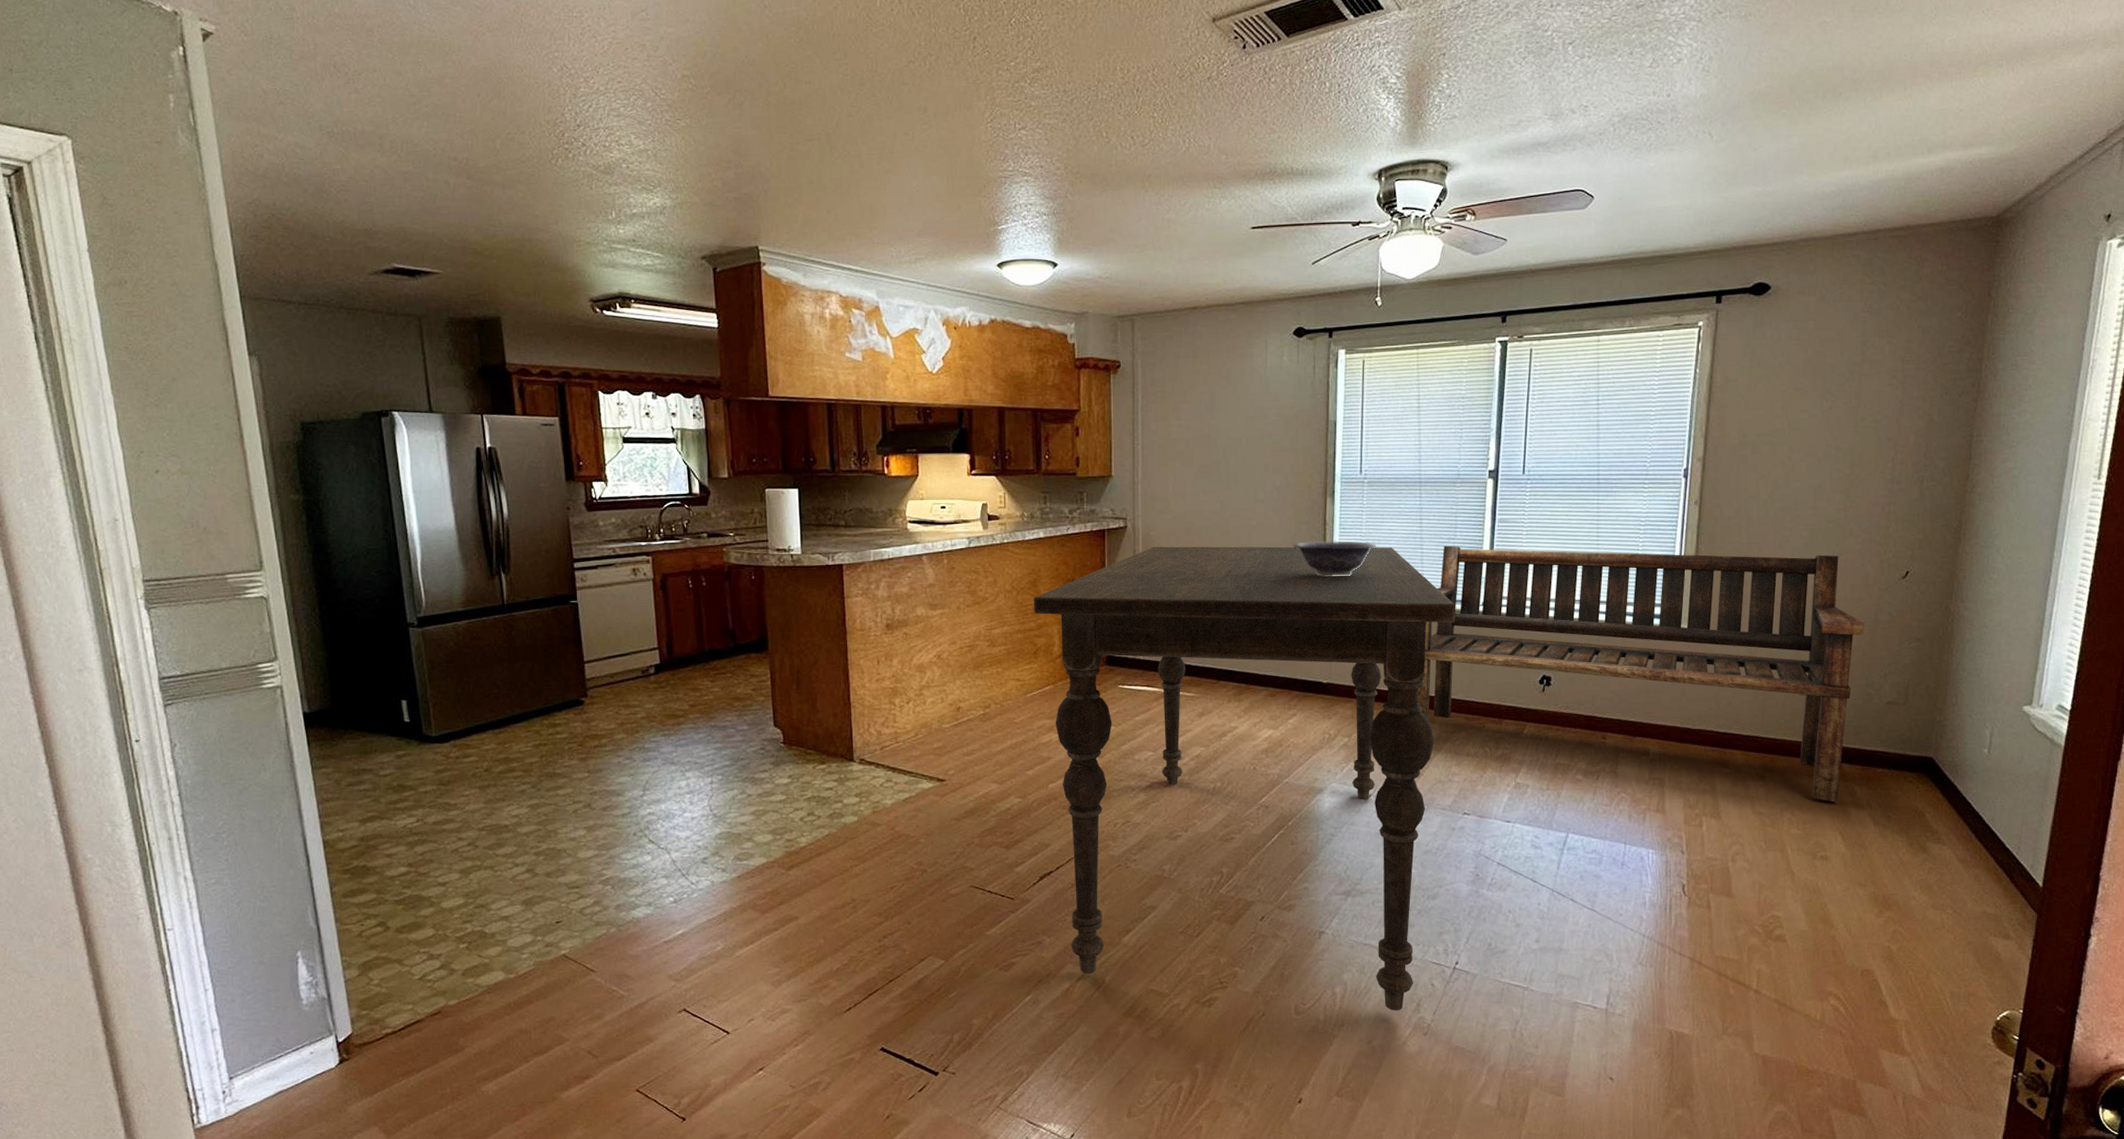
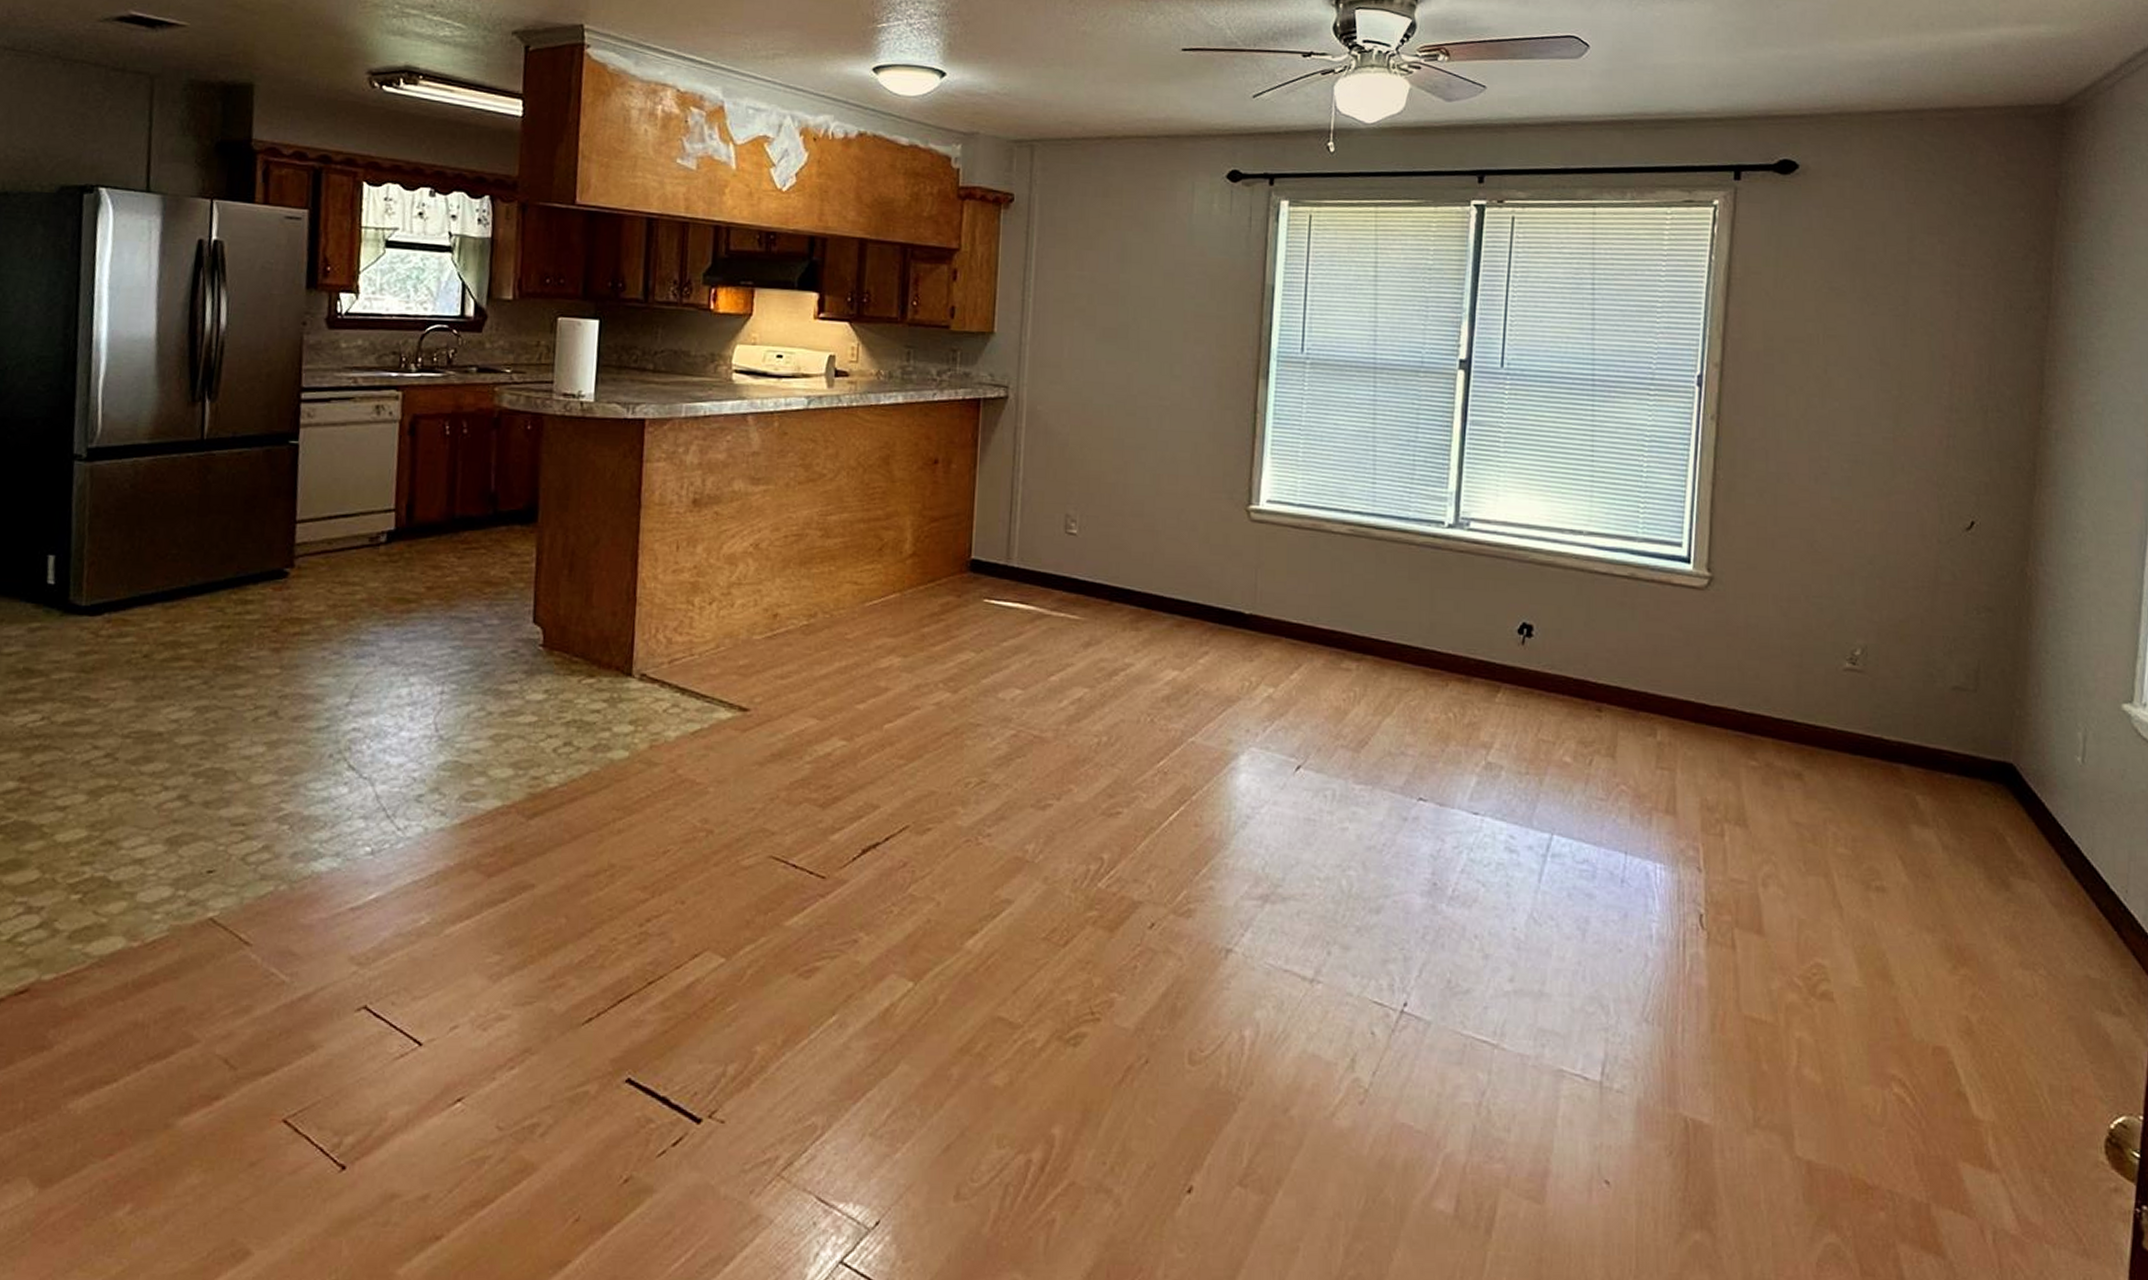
dining table: present [1034,546,1456,1012] -> none [883,424,1416,1068]
decorative bowl: present [1293,541,1376,577] -> none [1214,431,1318,480]
bench: present [1417,545,1864,802] -> none [1363,449,1922,815]

